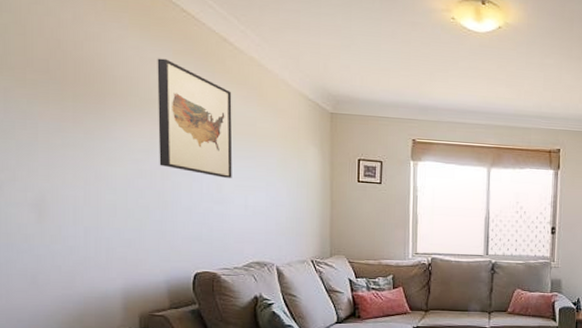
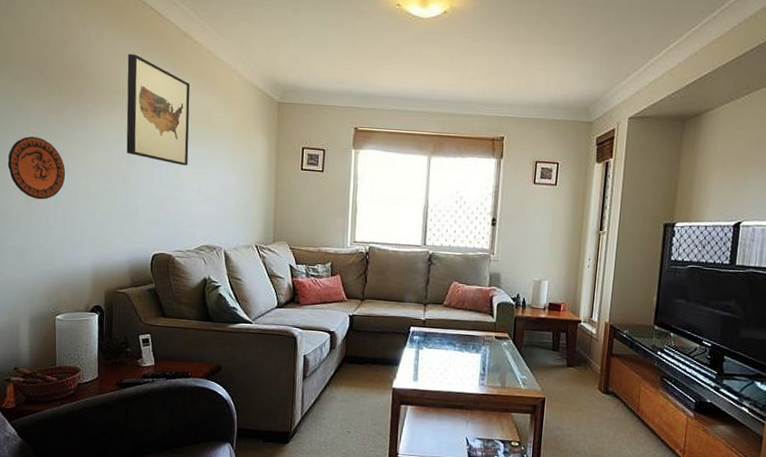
decorative plate: none [11,147,86,217] -> present [7,136,66,200]

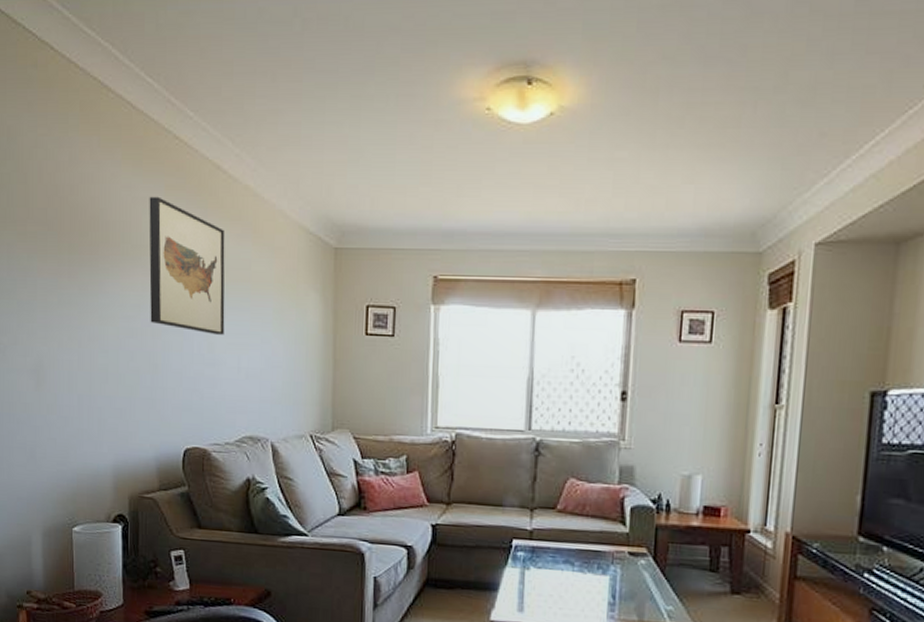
decorative plate: present [7,136,66,200] -> none [13,306,80,384]

